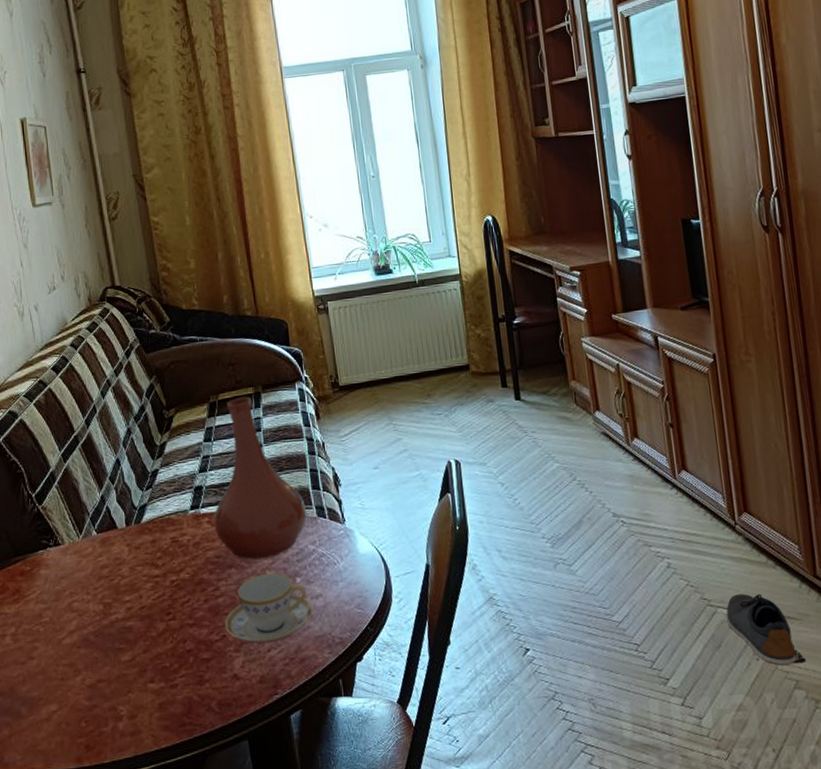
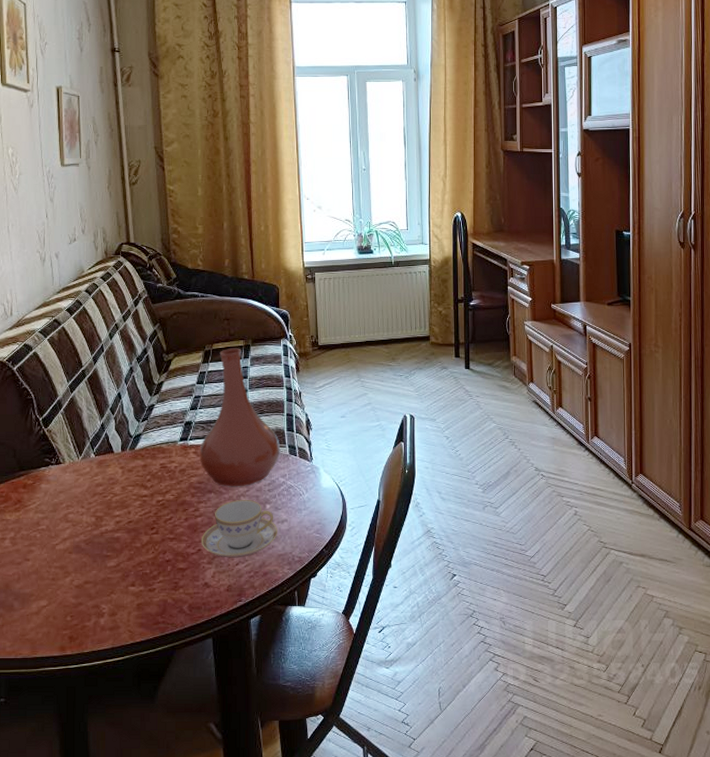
shoe: present [726,593,806,665] -> none [617,539,675,598]

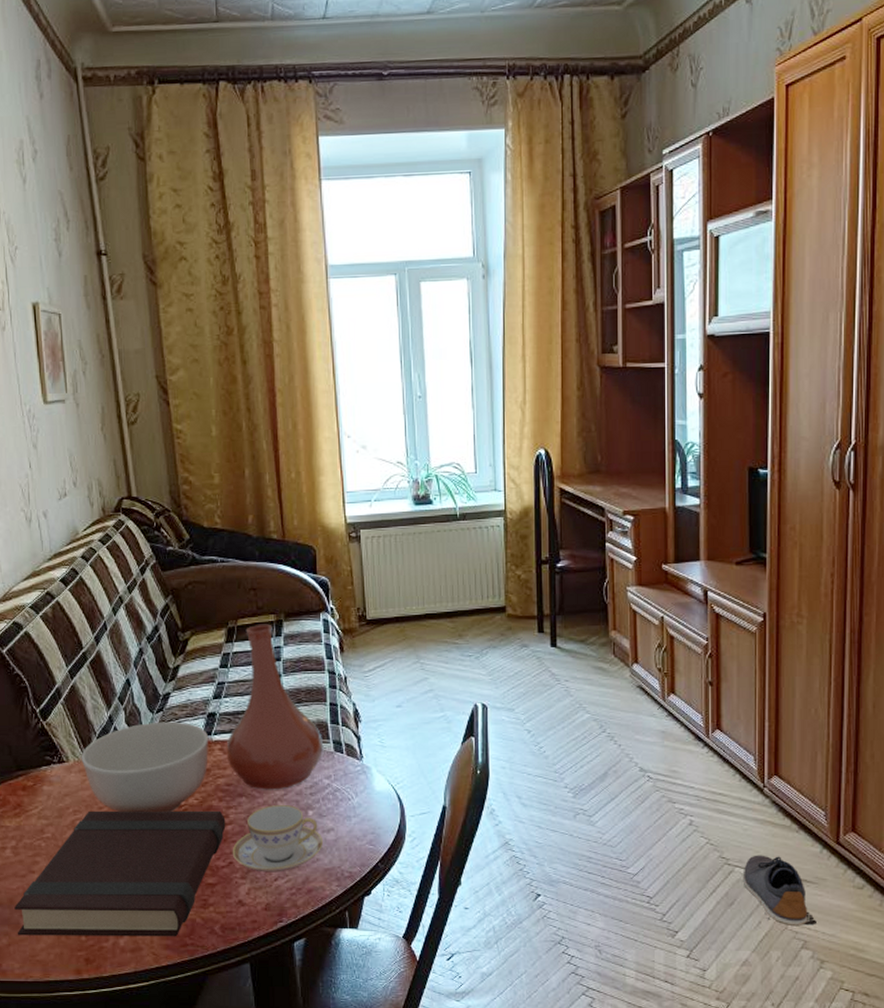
book: none [9,505,197,617] -> present [14,810,226,937]
bowl: none [75,429,185,506] -> present [81,721,209,812]
shoe: none [617,539,675,598] -> present [742,855,816,926]

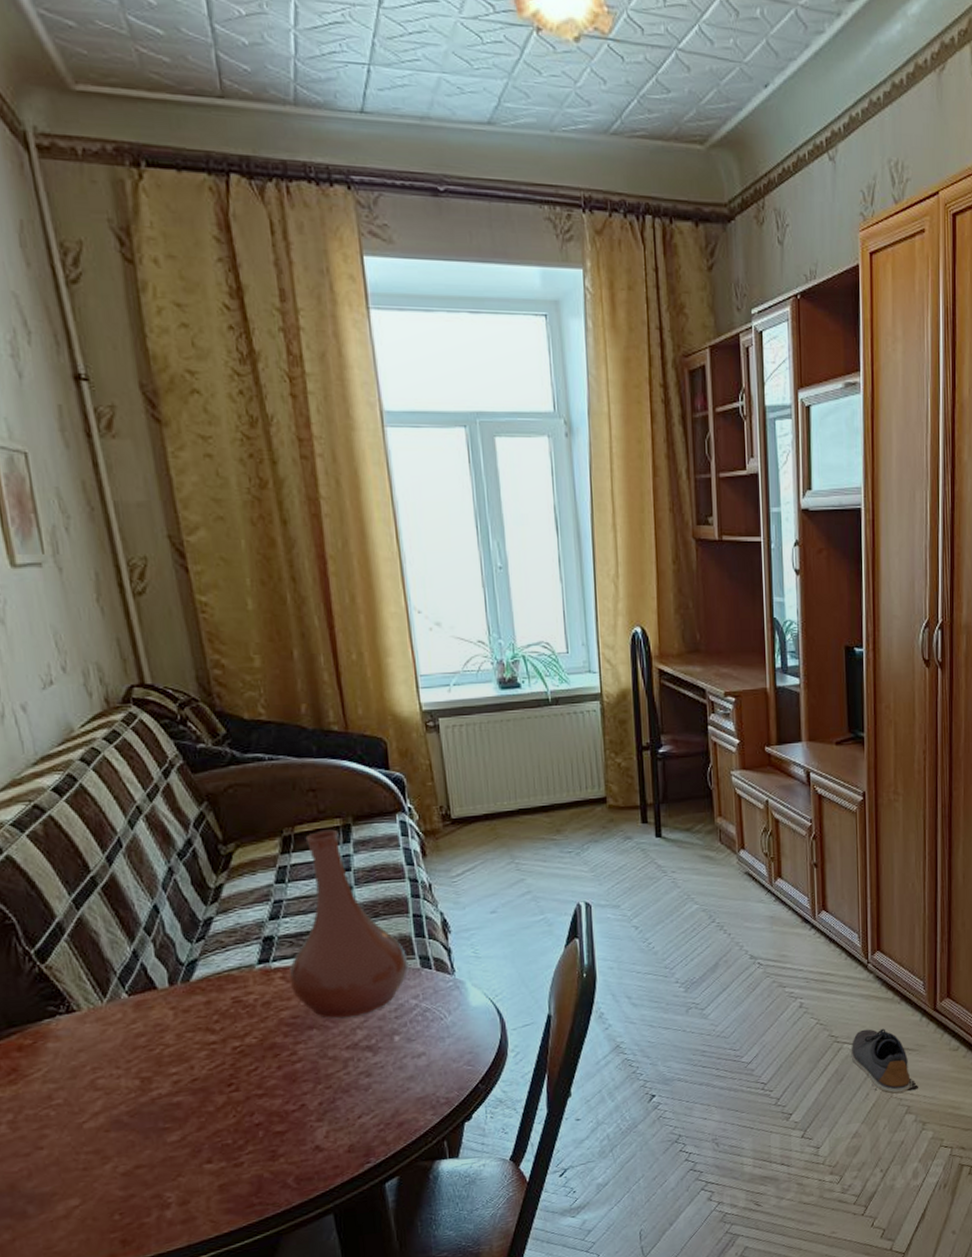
book: present [14,810,226,937] -> none [17,1047,295,1227]
bowl: present [81,721,209,812] -> none [97,950,268,1063]
teacup: present [232,805,324,873] -> none [303,1032,414,1111]

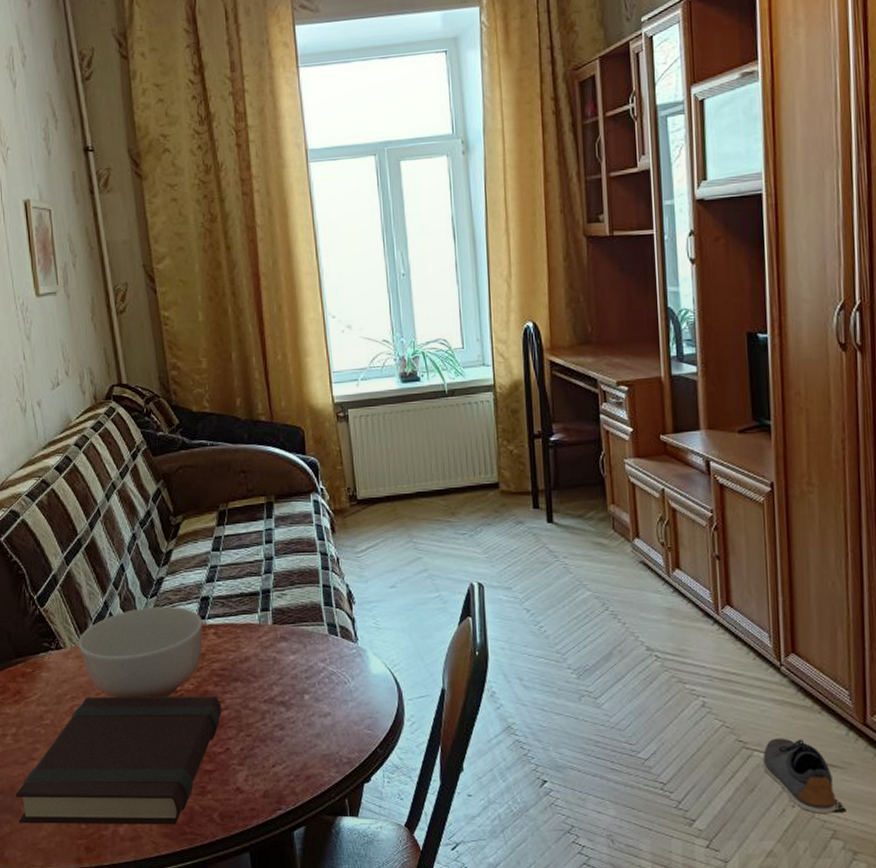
book: none [17,1047,295,1227] -> present [16,695,222,825]
bowl: none [97,950,268,1063] -> present [77,606,203,698]
vase: present [289,829,408,1018] -> none [220,506,317,673]

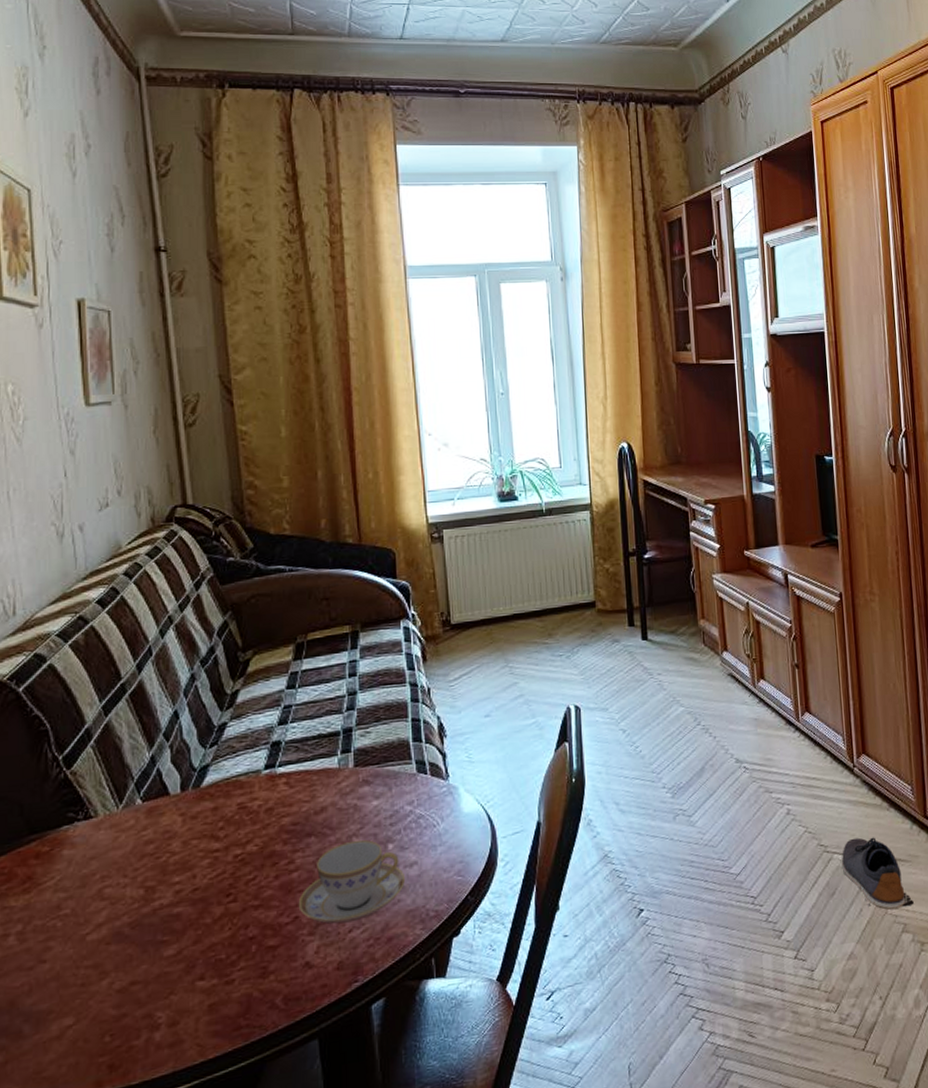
book: present [16,695,222,825] -> none [16,856,291,1048]
bowl: present [77,606,203,698] -> none [113,755,273,872]
teacup: none [228,690,321,759] -> present [298,840,406,924]

